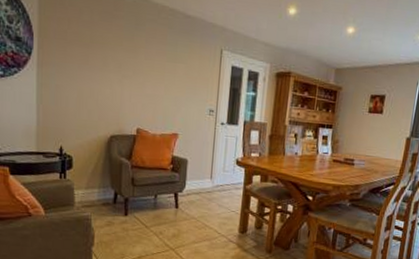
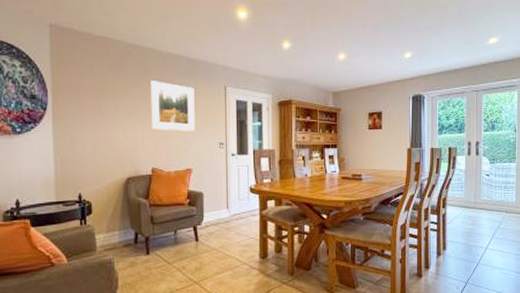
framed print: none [140,35,189,94] -> present [150,81,195,131]

